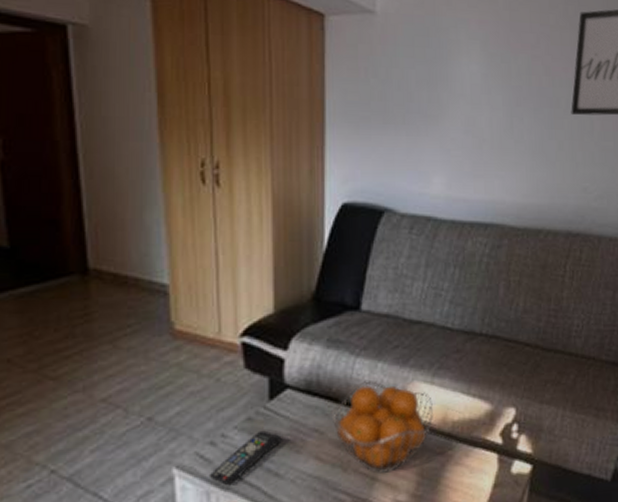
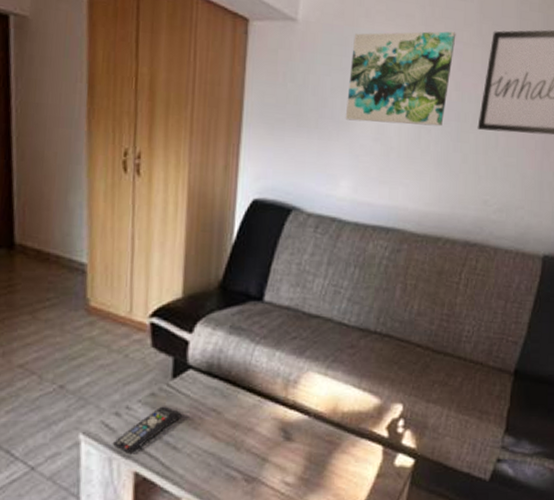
fruit basket: present [331,381,433,473] -> none [229,368,325,455]
wall art: none [433,14,542,114] -> present [345,31,456,127]

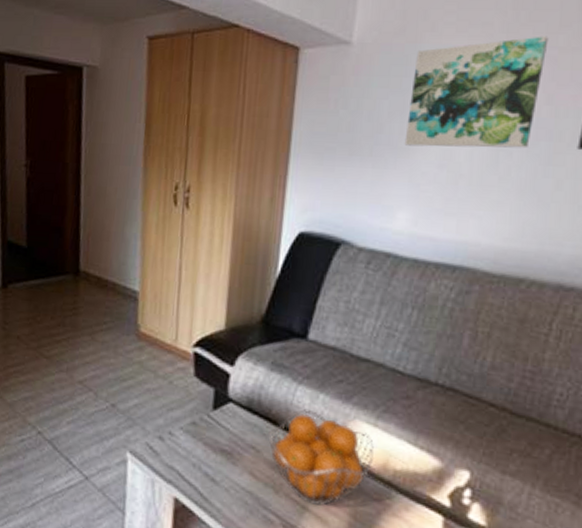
remote control: present [112,406,182,455] -> none [155,436,221,480]
fruit basket: none [229,368,325,455] -> present [268,409,374,506]

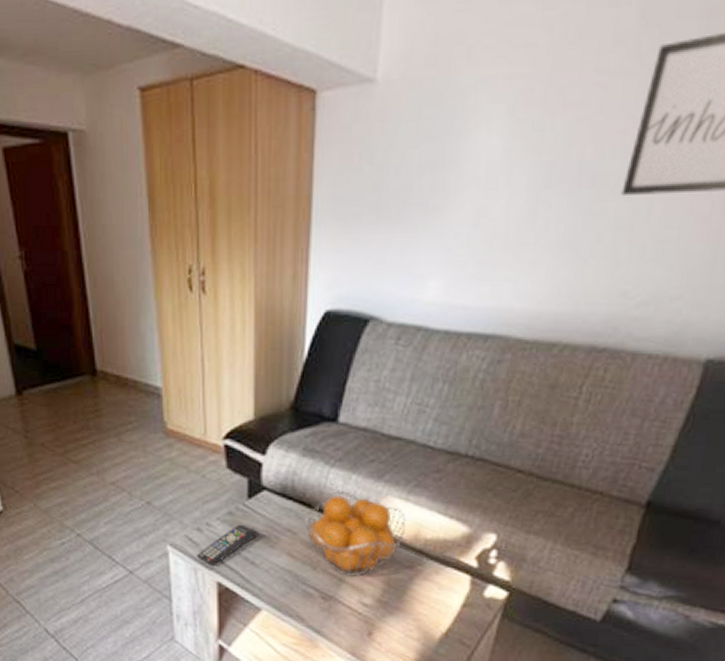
remote control: none [155,436,221,480] -> present [196,524,258,567]
wall art: present [404,36,549,148] -> none [436,57,600,204]

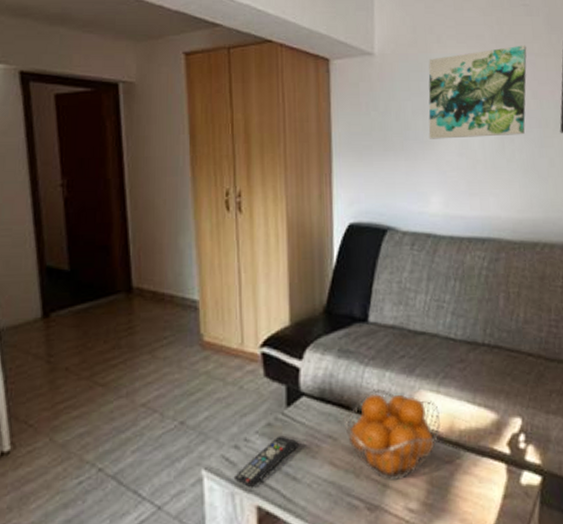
wall art: none [436,57,600,204] -> present [428,45,527,139]

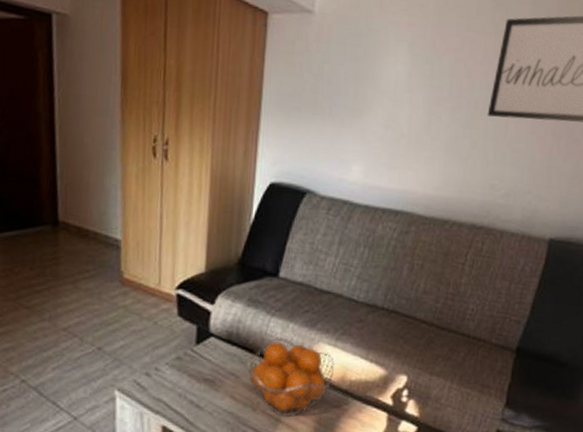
remote control: present [233,435,299,489] -> none [143,369,204,410]
wall art: present [428,45,527,139] -> none [358,19,469,114]

